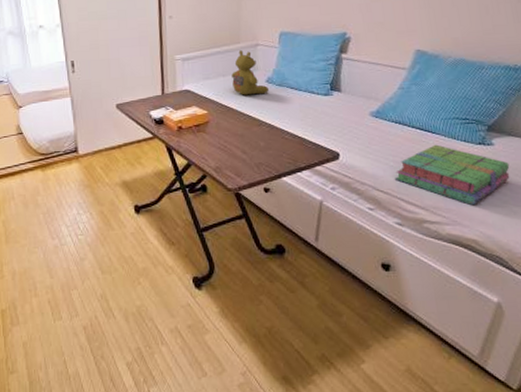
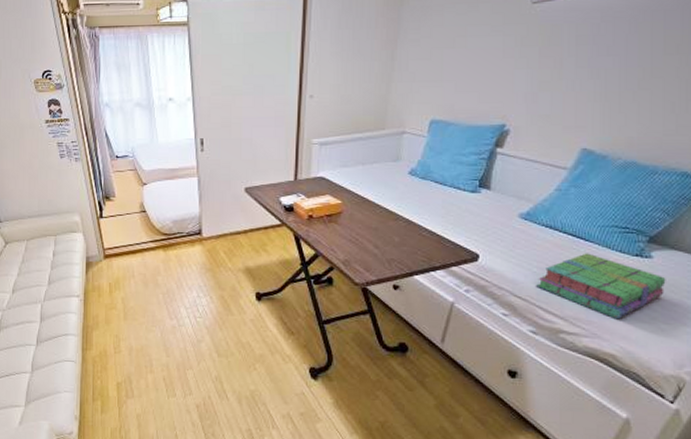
stuffed bear: present [231,50,270,96] -> none [372,138,412,187]

